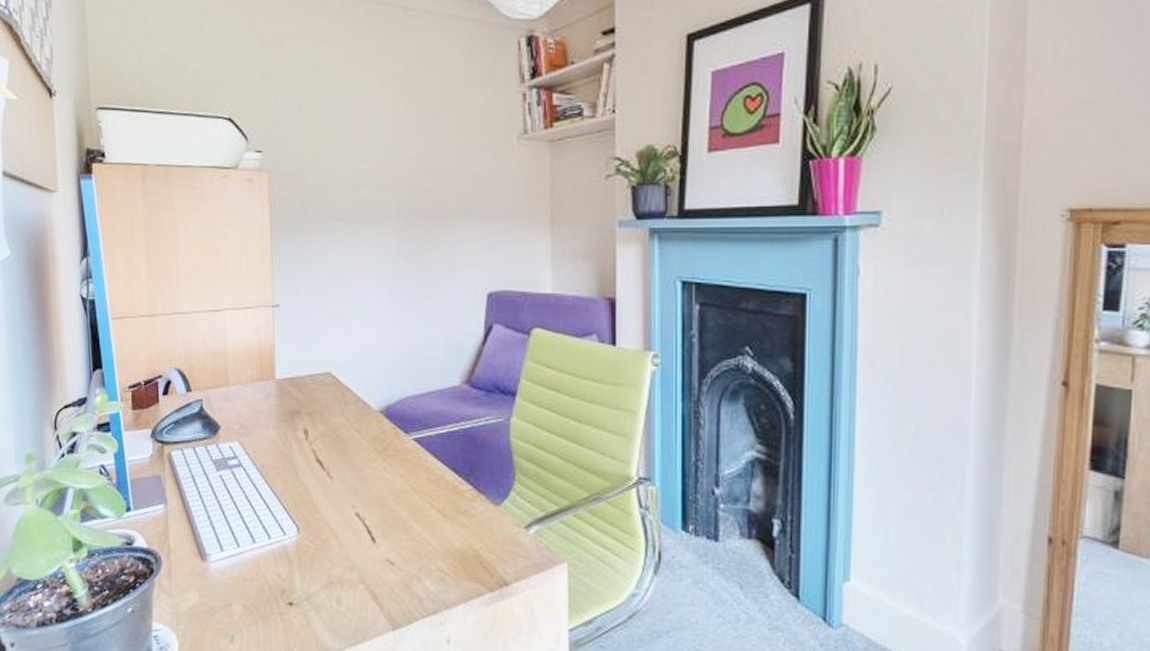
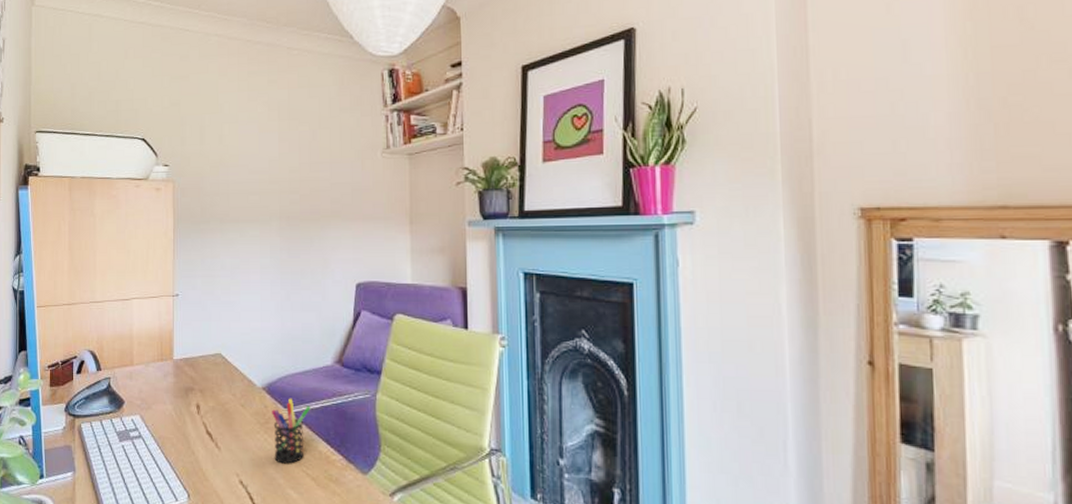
pen holder: none [391,422,435,495] -> present [272,398,310,464]

